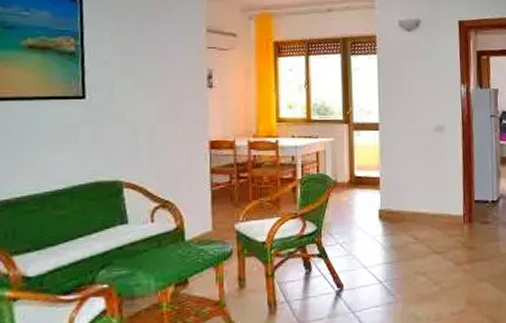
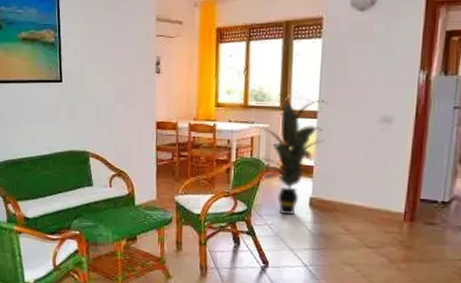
indoor plant: none [313,106,388,232] -> present [249,93,329,215]

